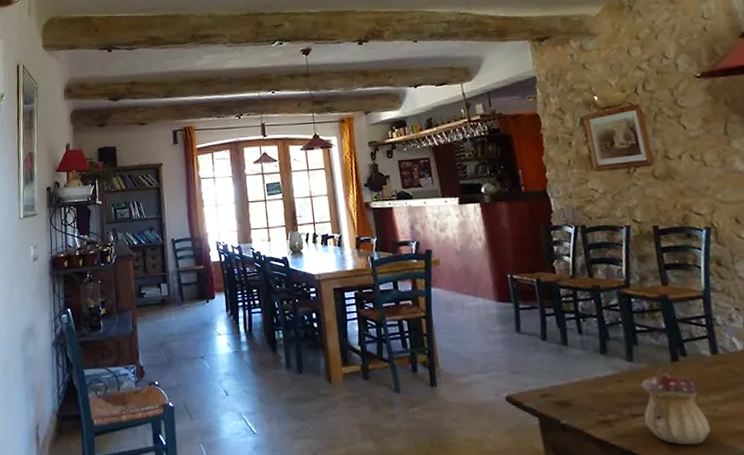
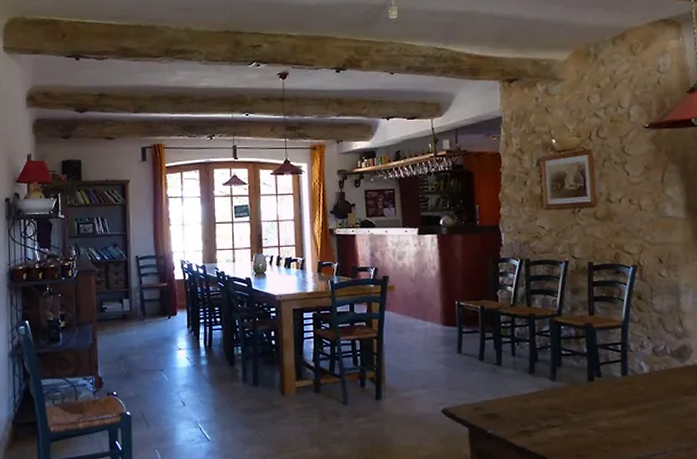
teapot: present [641,367,711,446] -> none [559,386,612,452]

